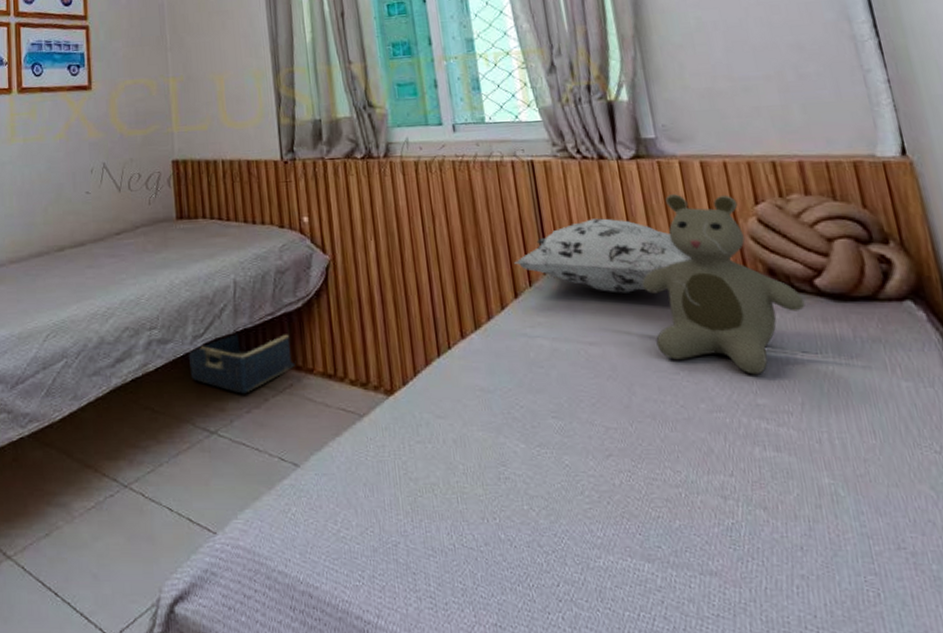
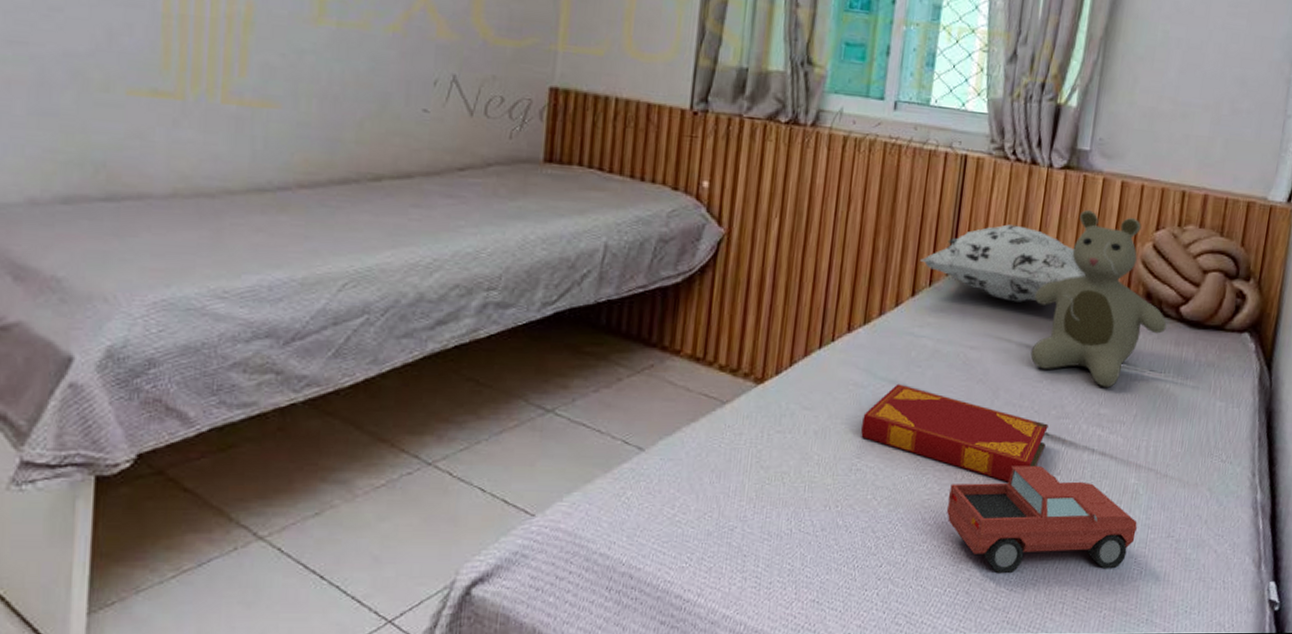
basket: present [189,333,296,394] -> none [532,303,663,371]
hardback book: none [497,386,706,487] -> present [861,383,1048,482]
toy car: none [610,467,856,595] -> present [947,466,1137,574]

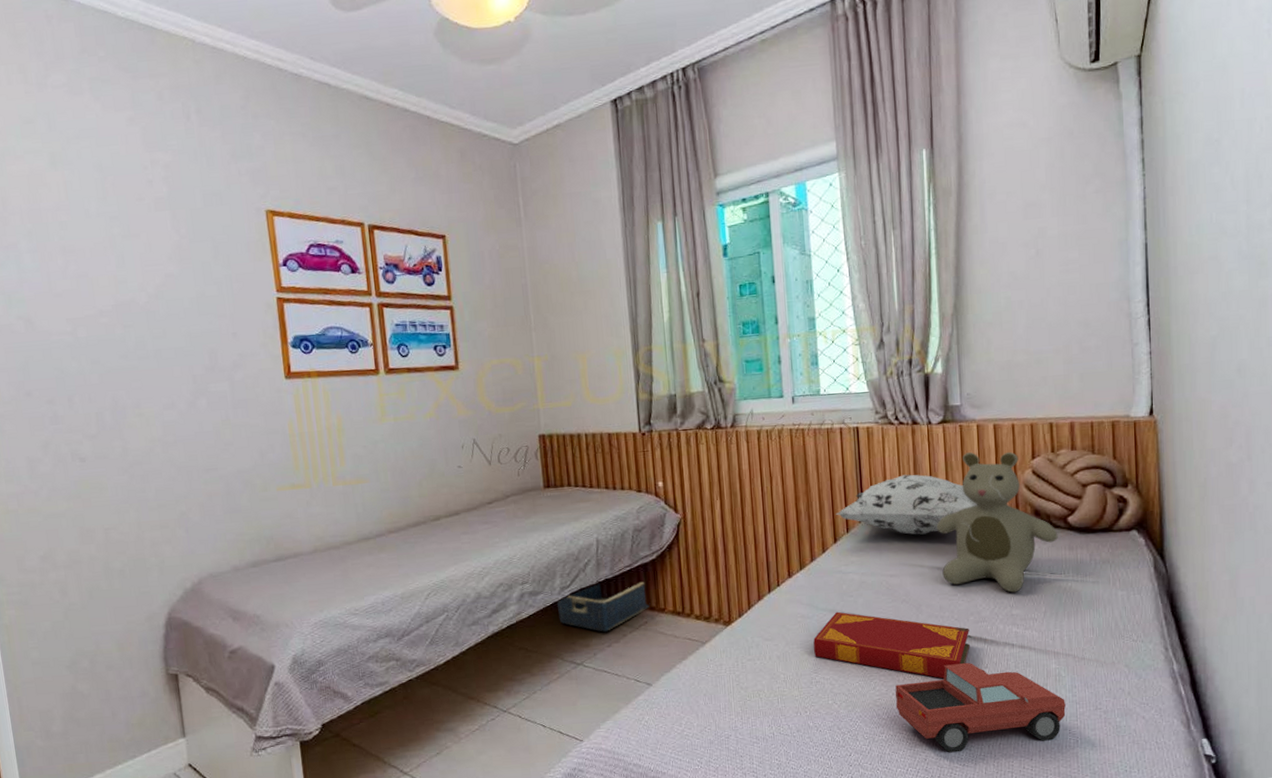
basket: none [532,303,663,371] -> present [557,581,650,632]

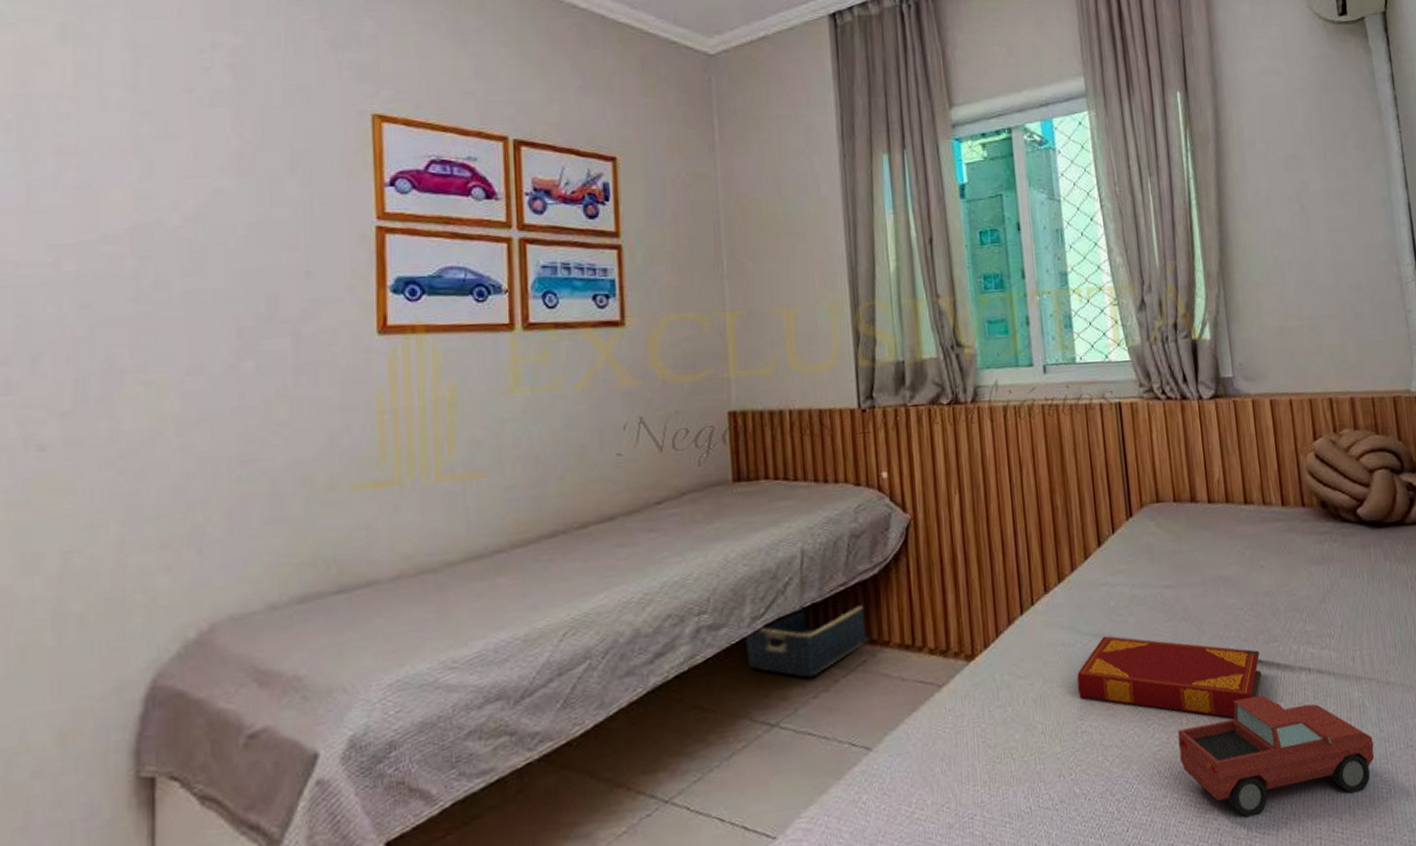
decorative pillow: present [836,474,977,535] -> none [1099,459,1259,535]
teddy bear: present [936,451,1058,593] -> none [1214,431,1349,604]

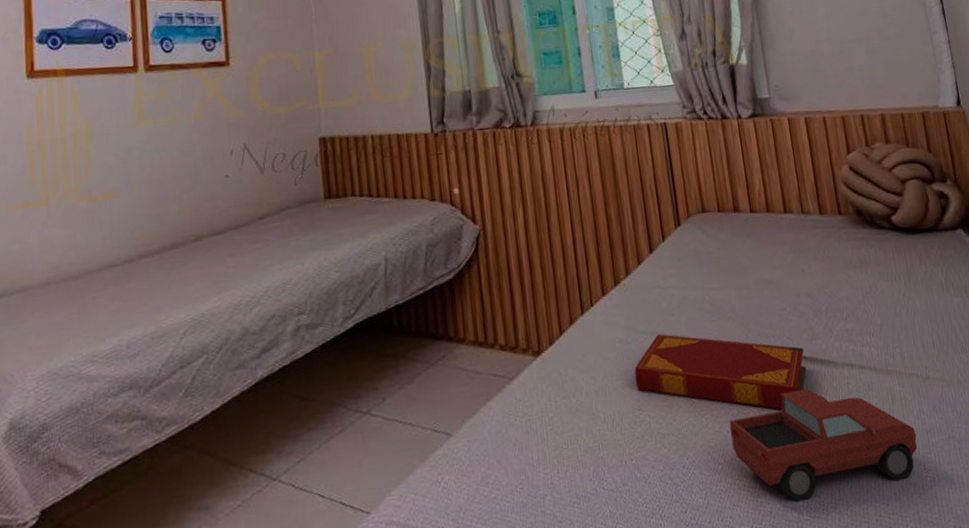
basket: present [746,605,871,678] -> none [339,306,448,371]

